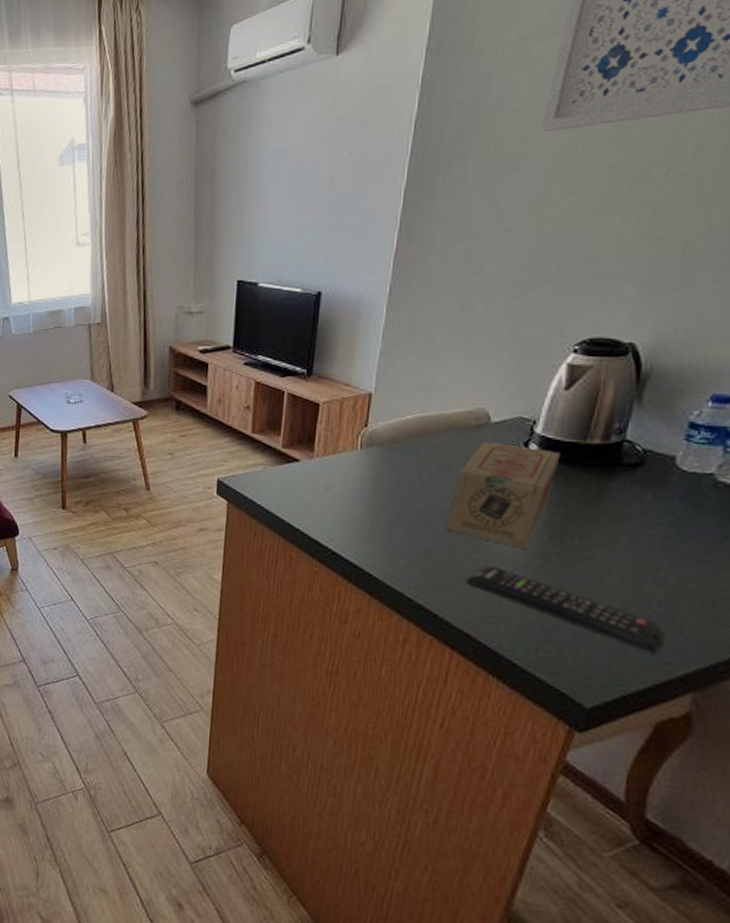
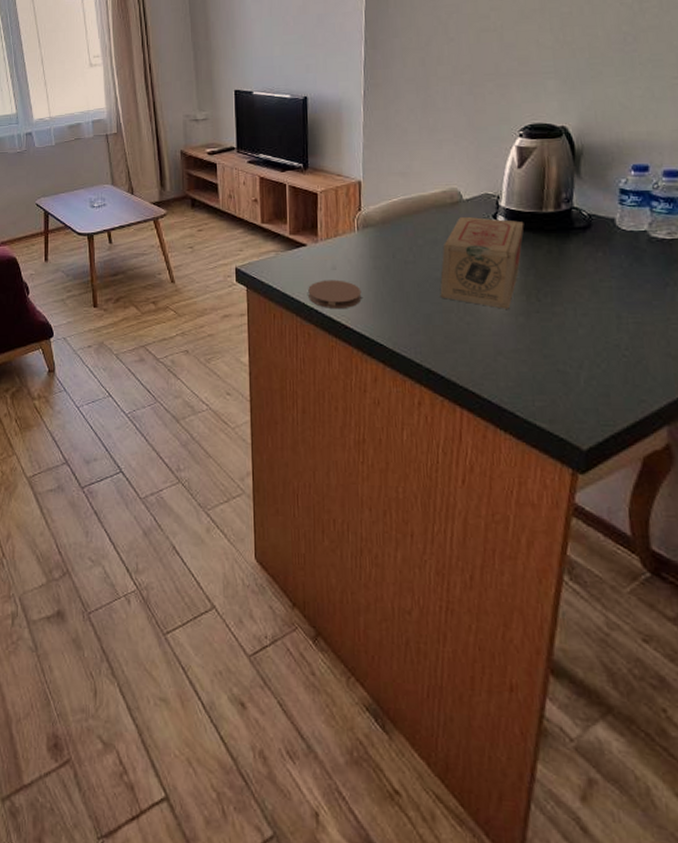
coaster: none [295,500,356,533] -> present [308,280,362,308]
remote control: present [466,565,666,654] -> none [464,326,637,394]

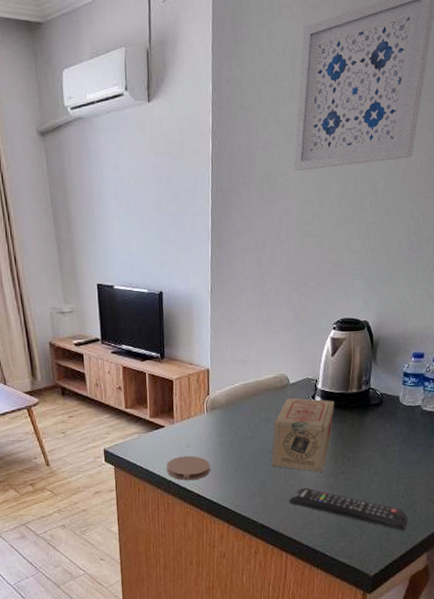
remote control: none [464,326,637,394] -> present [289,487,408,531]

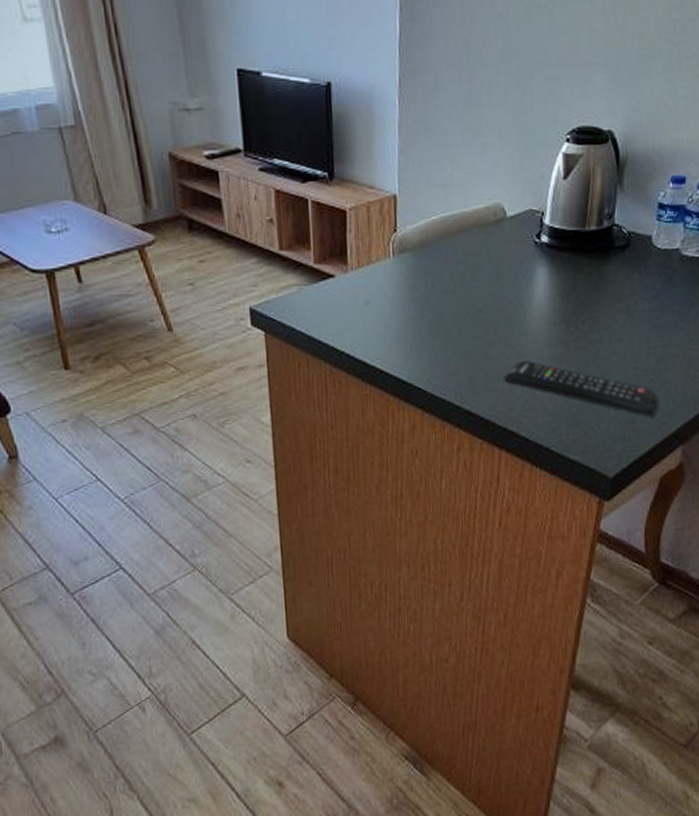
coaster: present [167,455,211,480] -> none [338,316,399,351]
tea box: present [271,397,335,473] -> none [481,236,567,340]

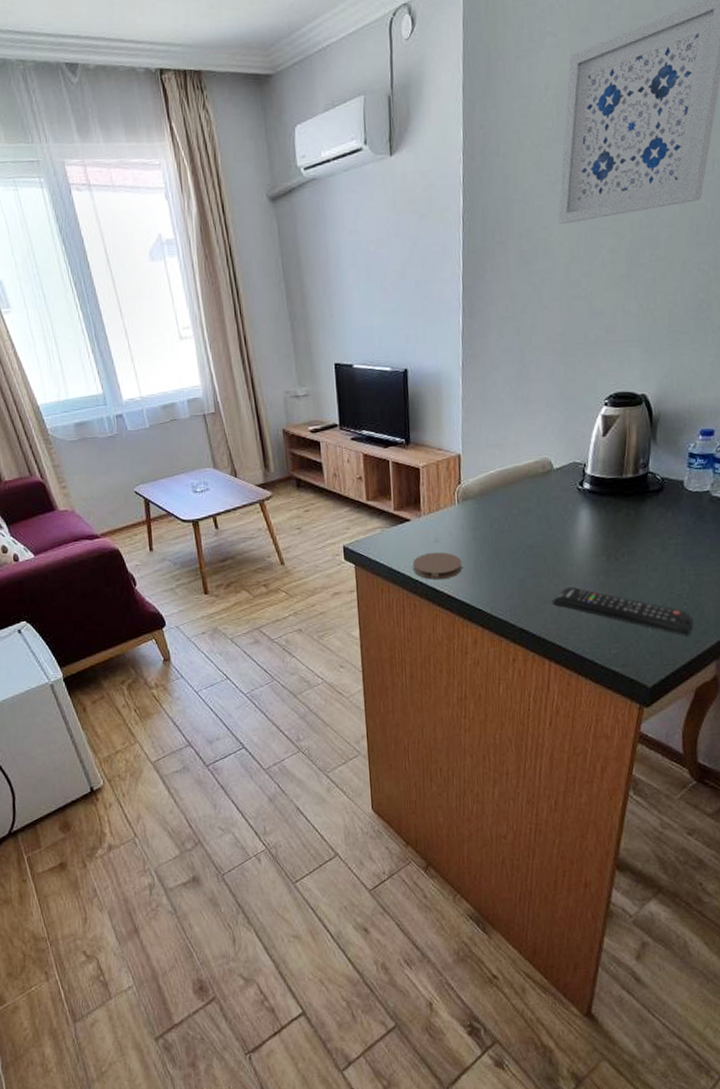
coaster: none [338,316,399,351] -> present [413,552,463,580]

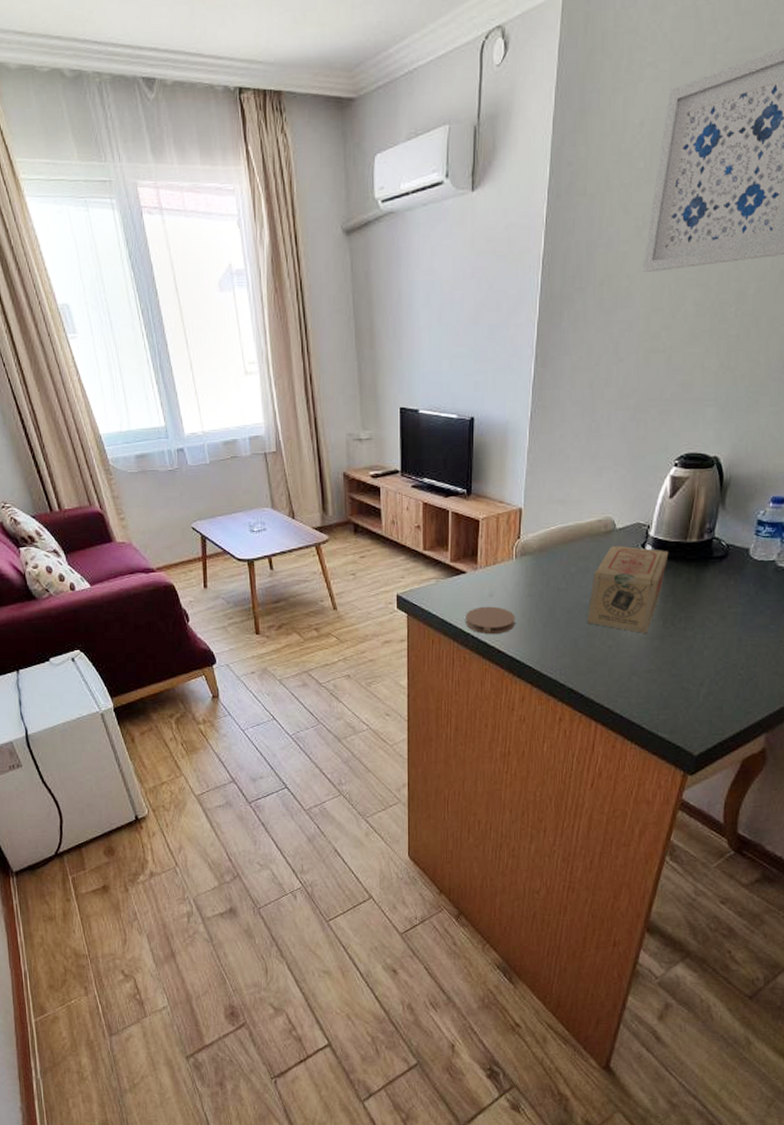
tea box: none [532,484,607,570] -> present [587,545,669,633]
remote control: present [553,586,694,636] -> none [604,649,747,707]

